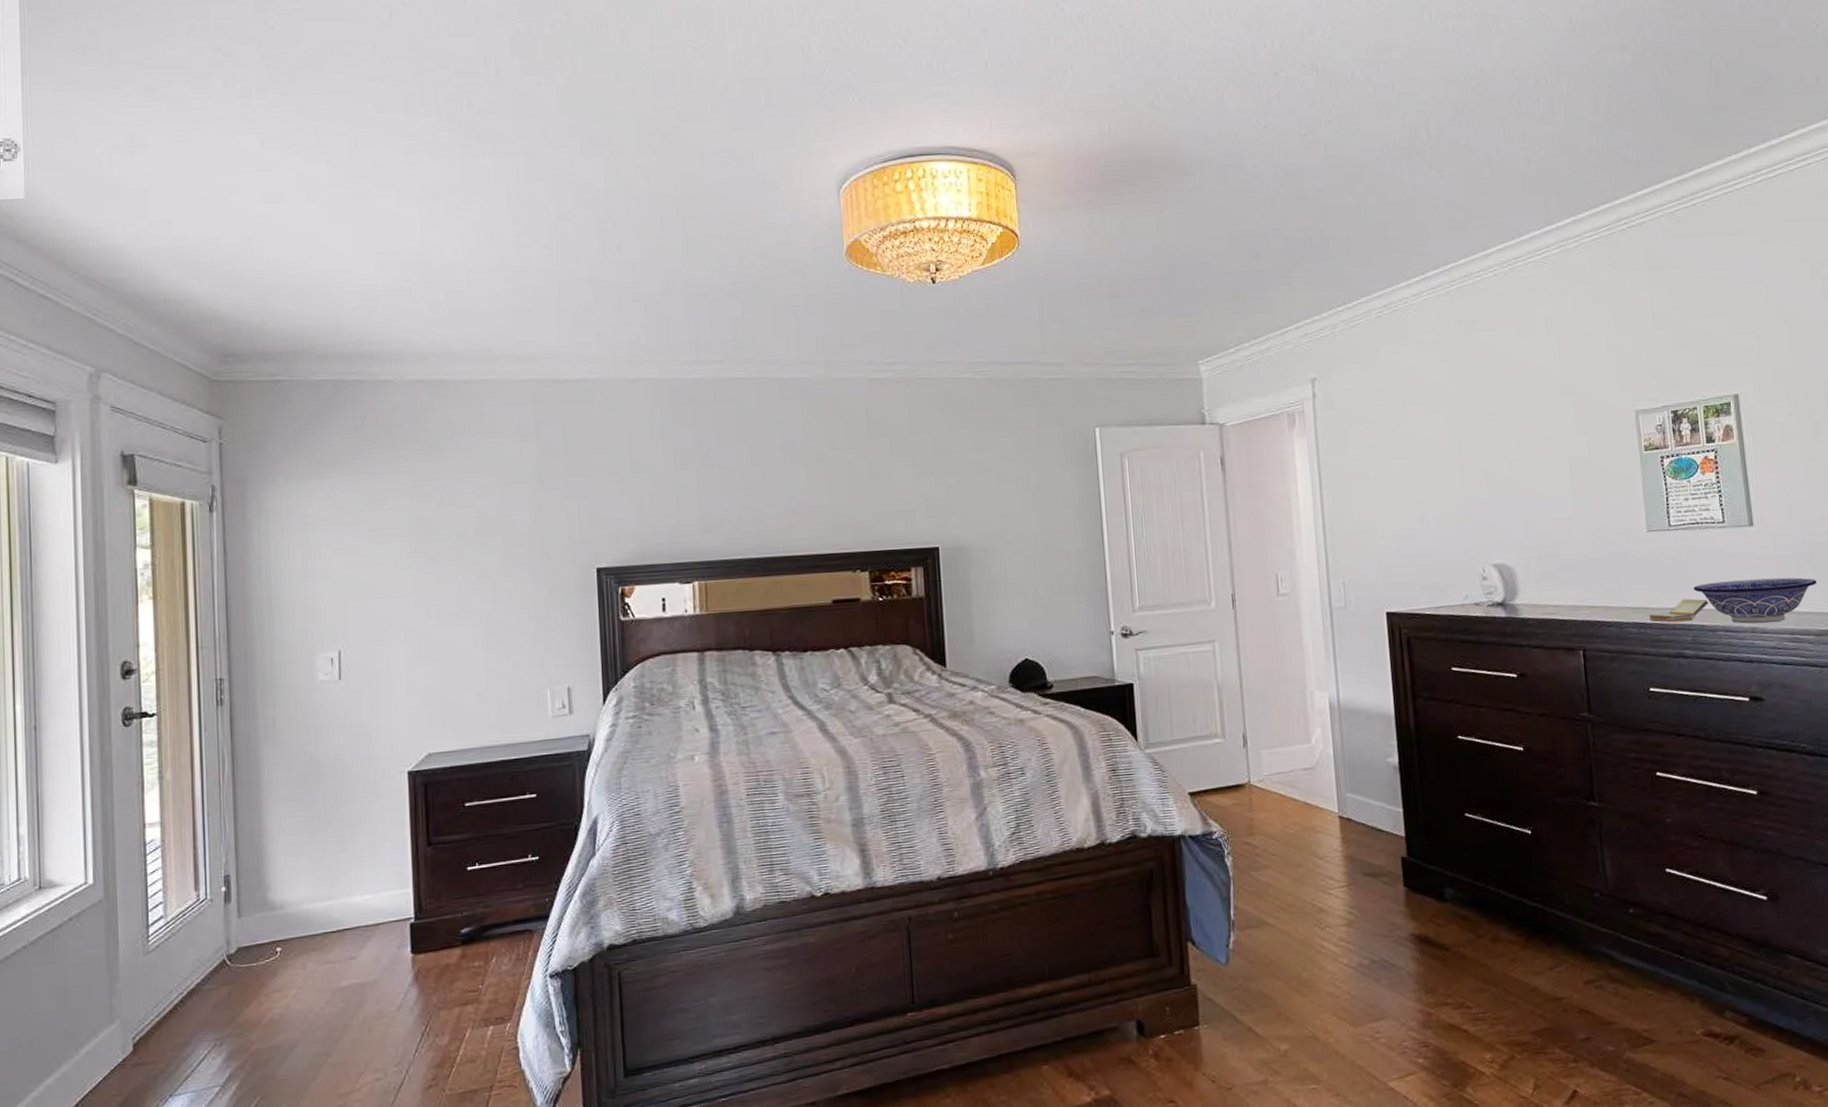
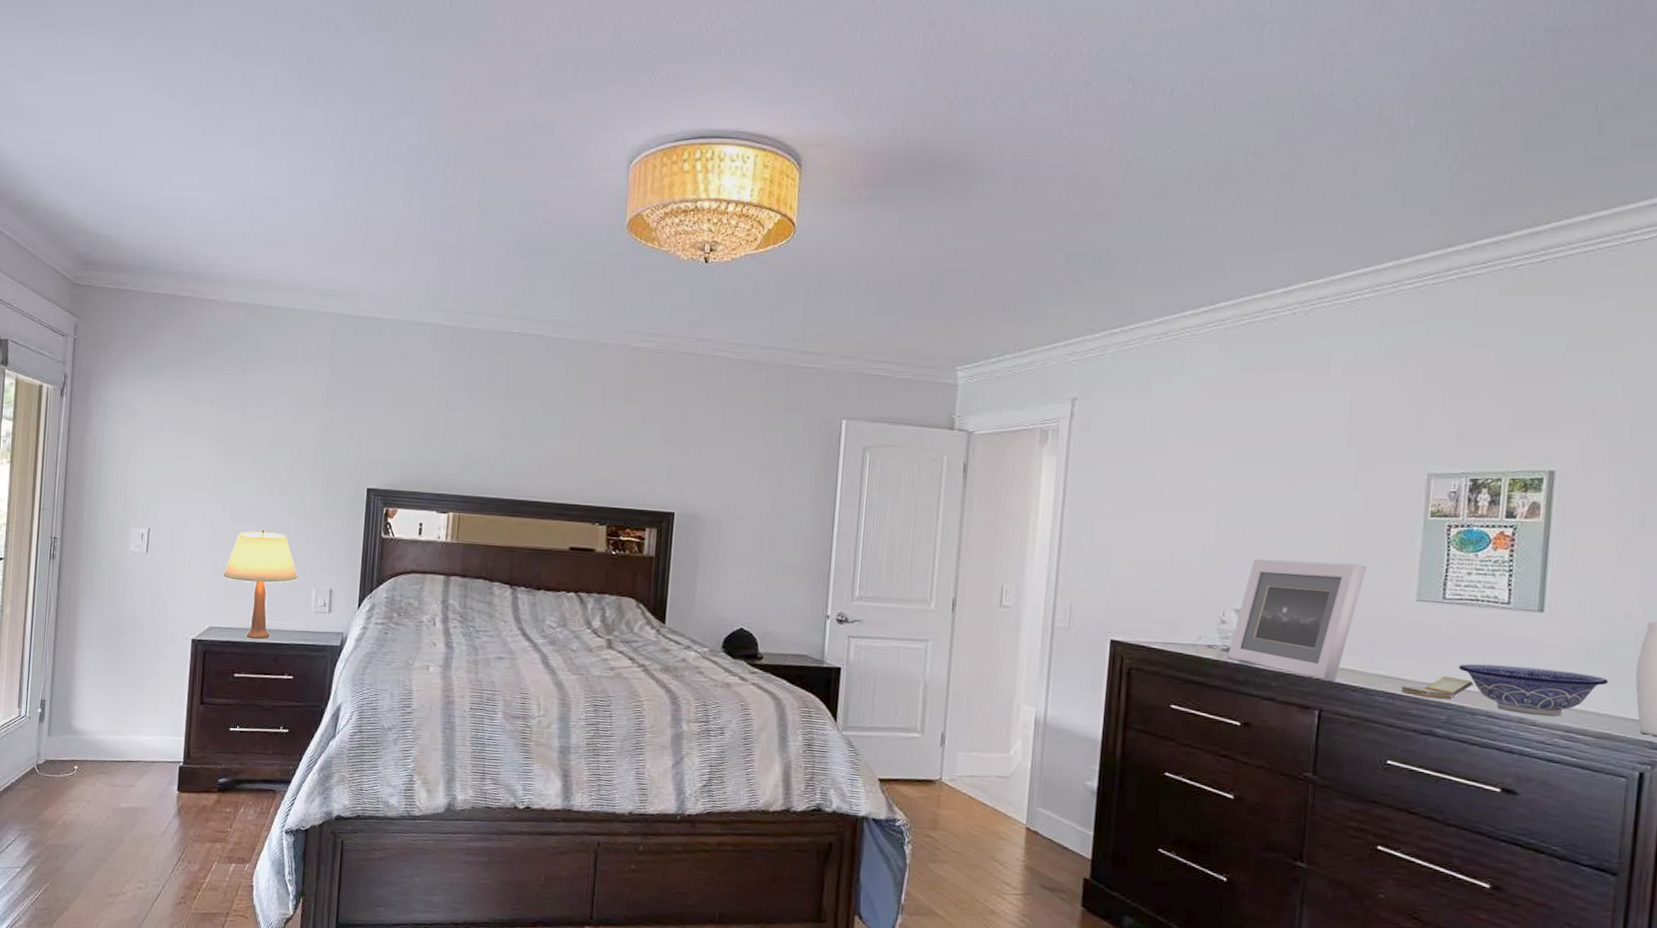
table lamp: none [437,631,528,760] -> present [223,529,298,640]
picture frame: none [1493,504,1600,621] -> present [1227,559,1366,683]

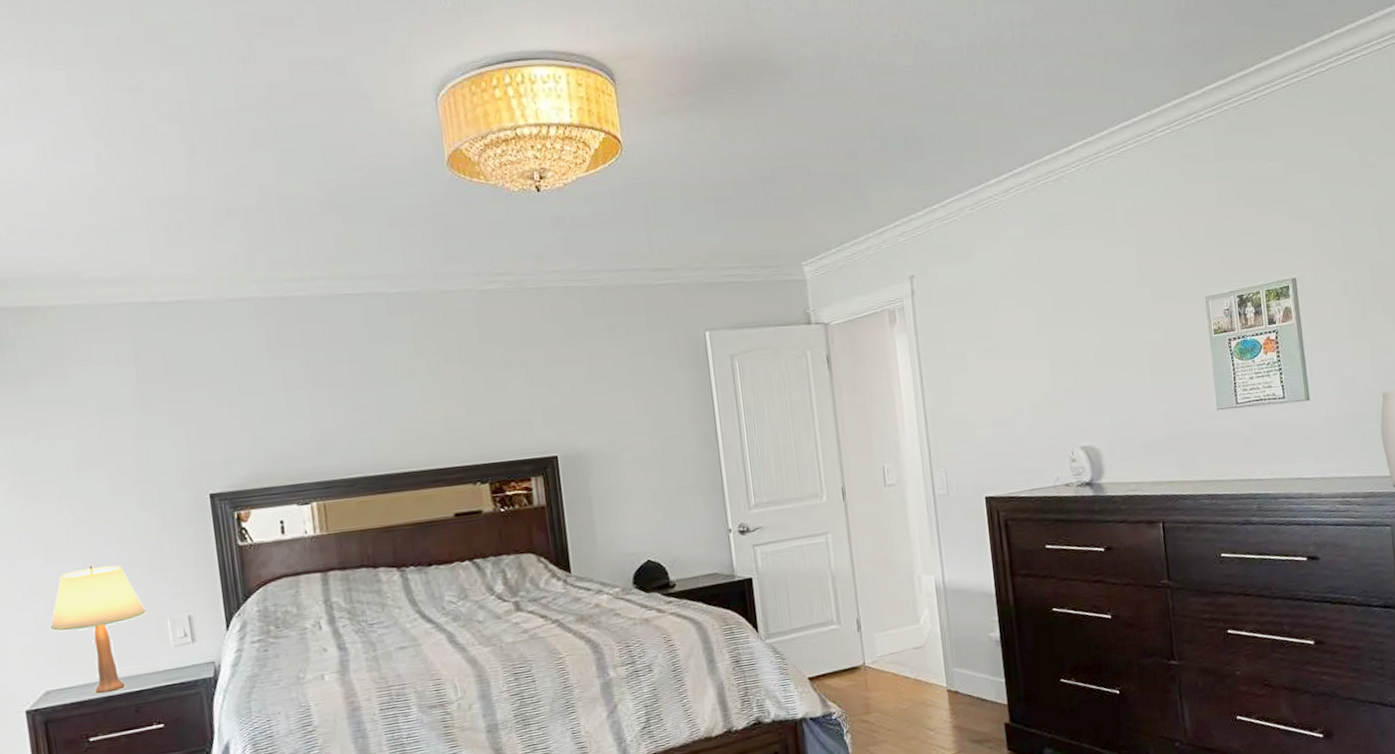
picture frame: present [1227,559,1366,683] -> none [1082,386,1175,495]
jewelry box: present [1401,676,1474,700] -> none [1220,470,1272,493]
decorative bowl: present [1459,663,1609,716] -> none [1258,445,1365,491]

